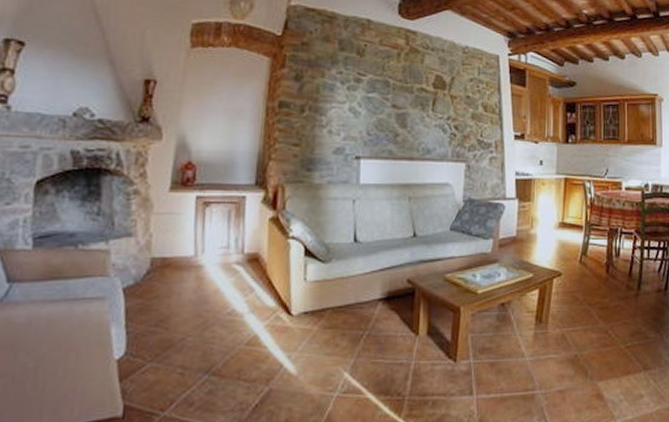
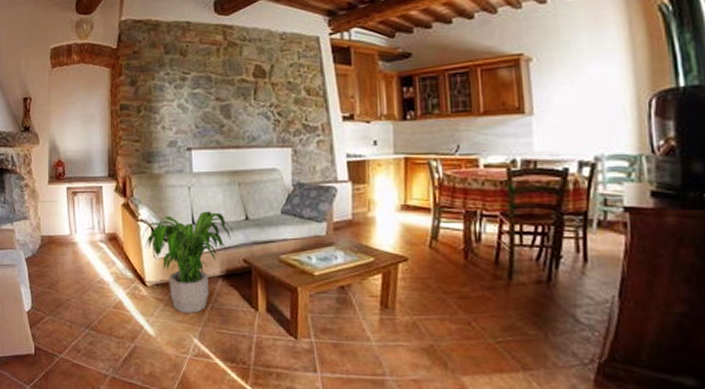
potted plant: none [291,227,399,344] -> present [142,211,233,313]

